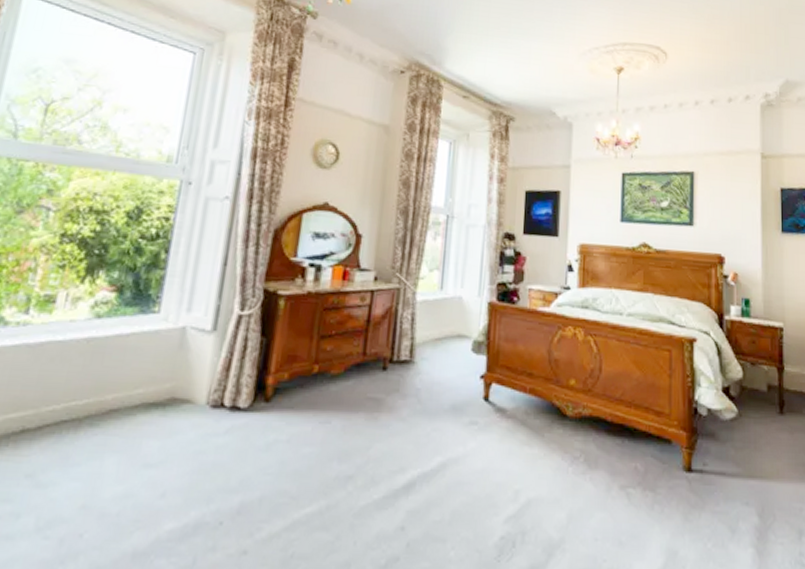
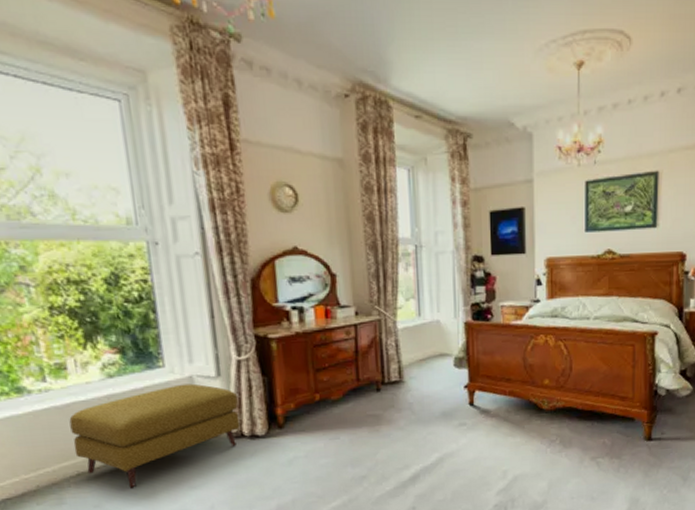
ottoman: none [28,335,229,457] -> present [69,383,240,488]

